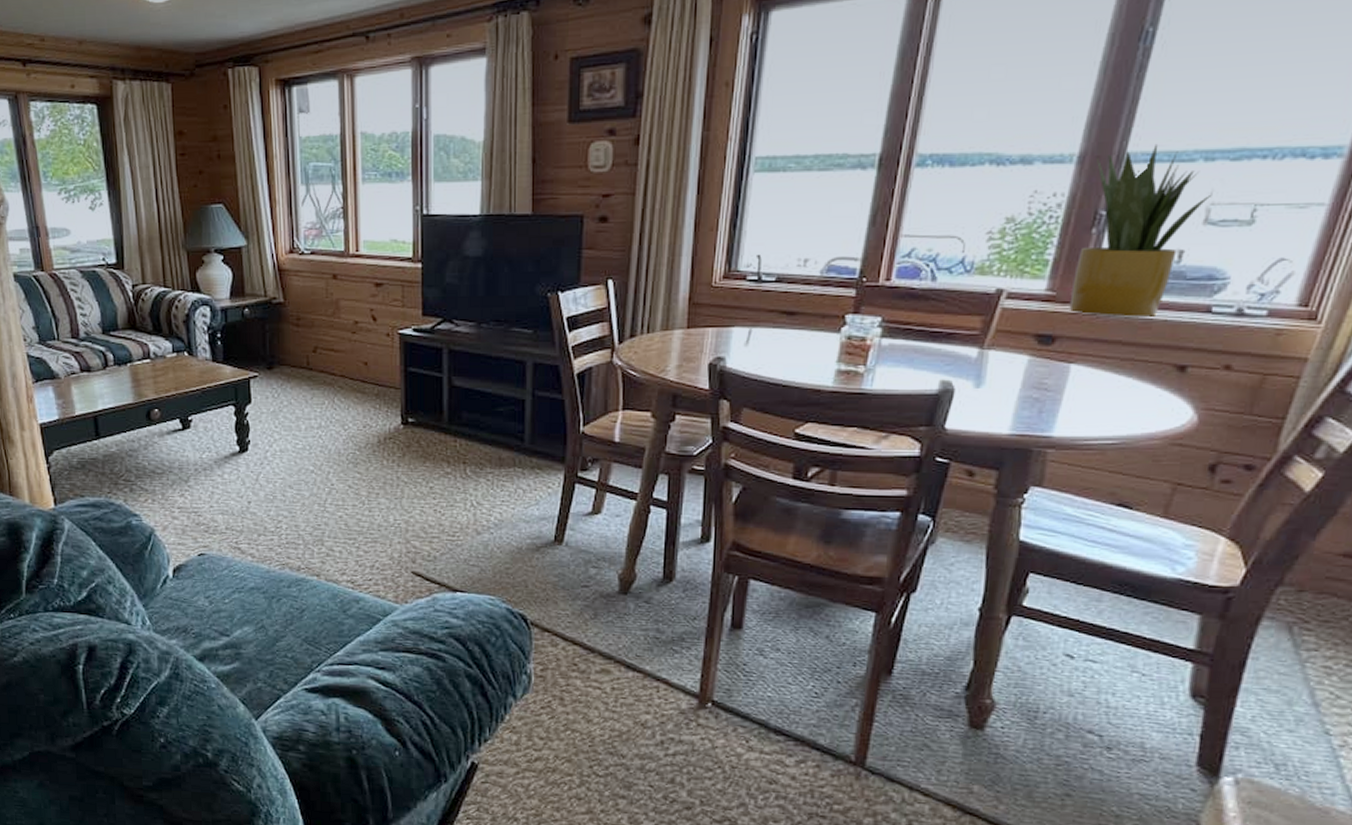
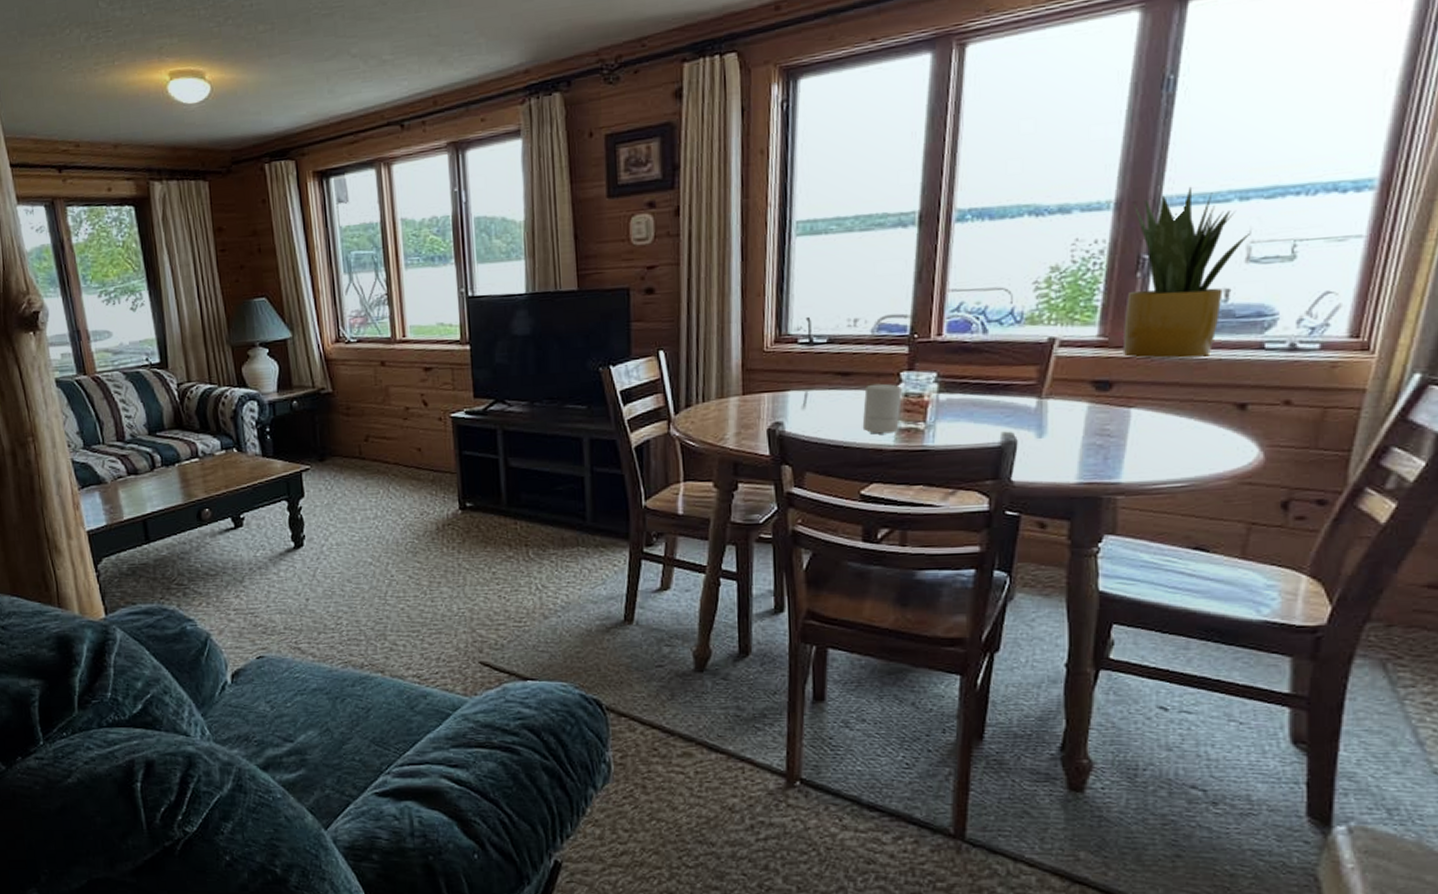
candle: none [802,325,845,375] -> present [862,383,902,434]

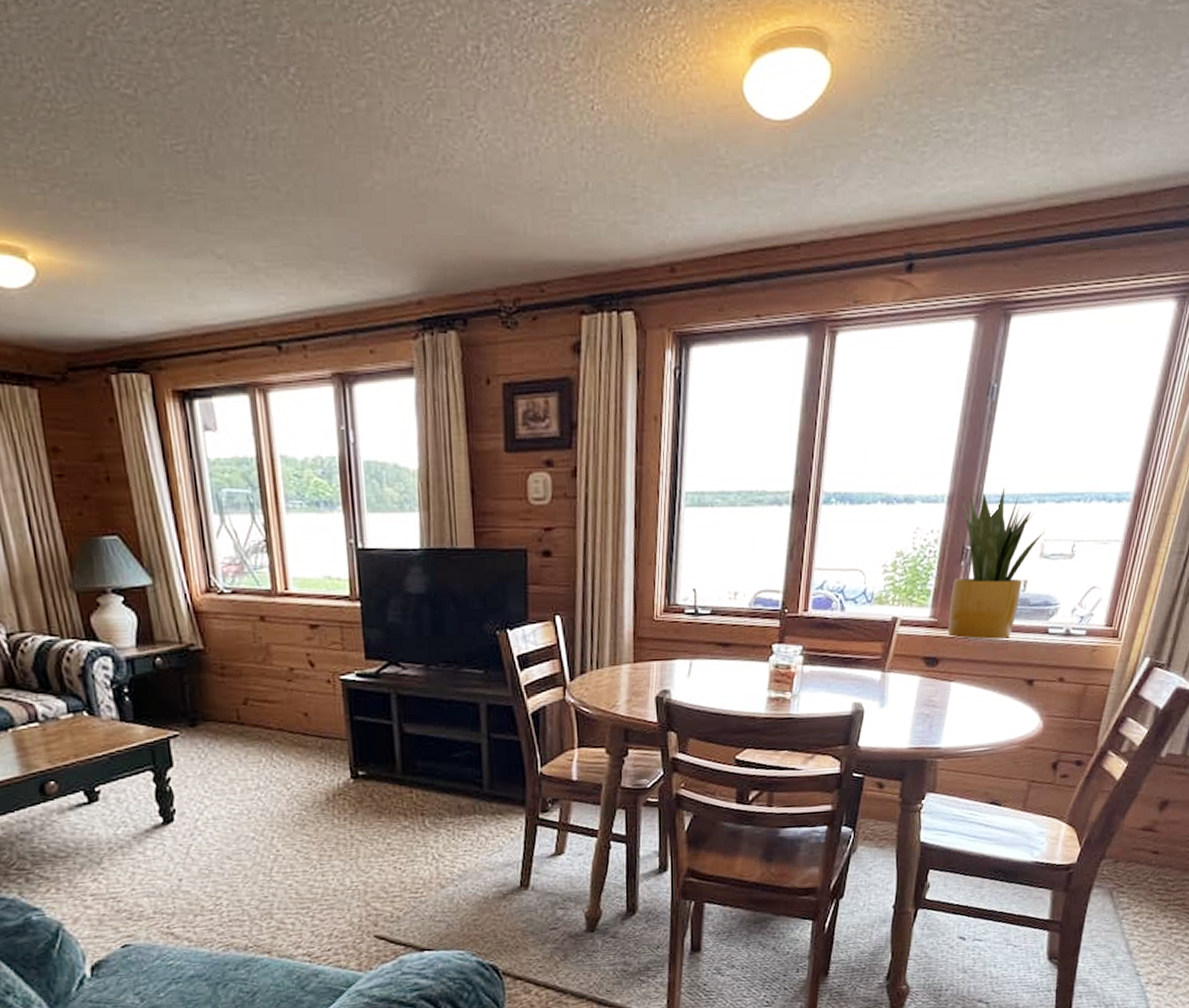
candle: present [862,383,902,434] -> none [739,654,773,703]

